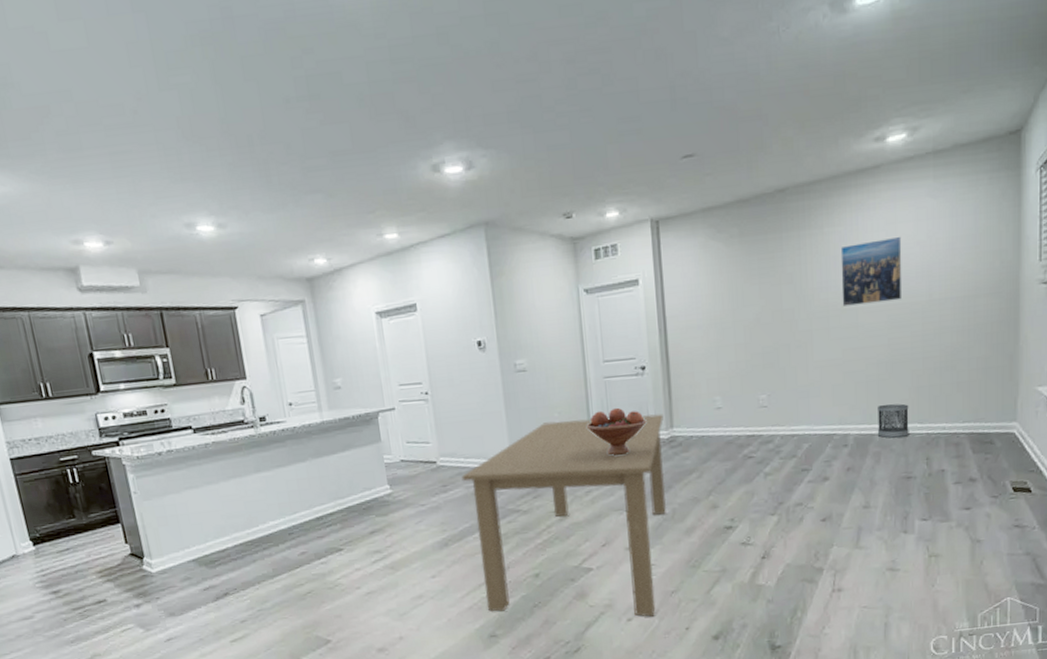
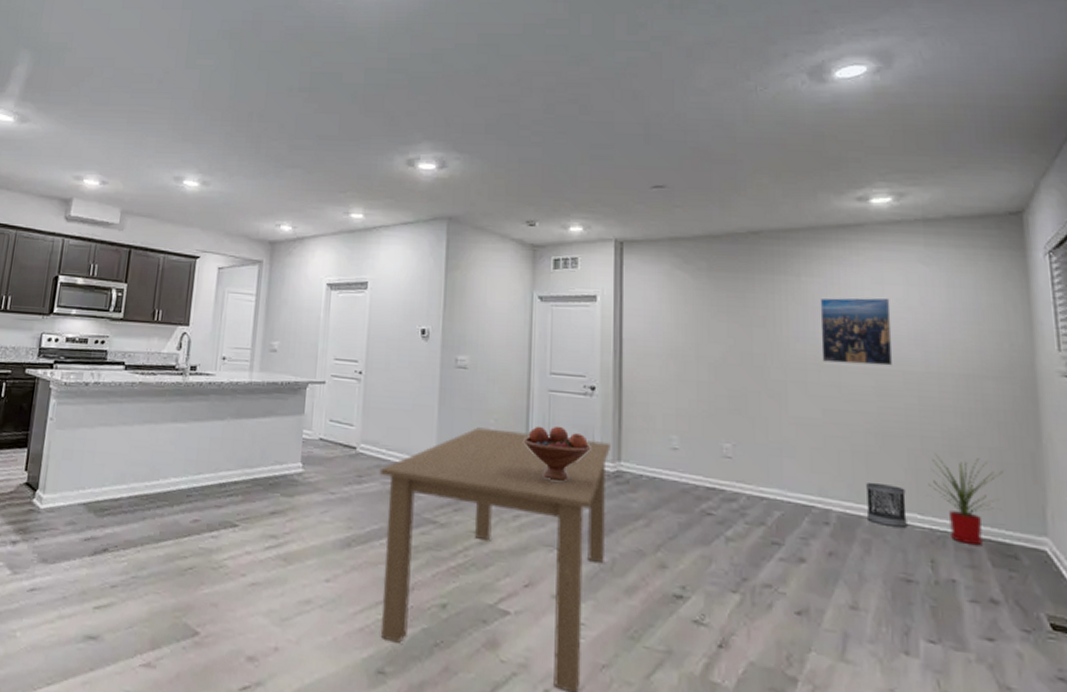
house plant: none [927,368,986,440] -> present [928,453,1003,545]

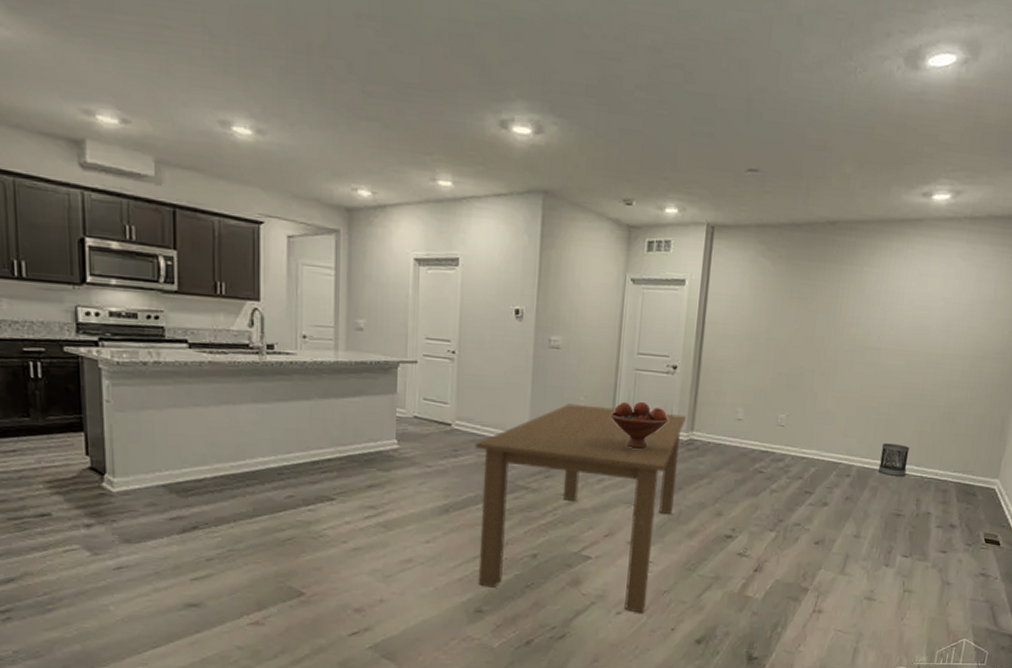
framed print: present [820,298,893,366] -> none [868,287,930,348]
house plant: present [928,453,1003,545] -> none [926,419,980,487]

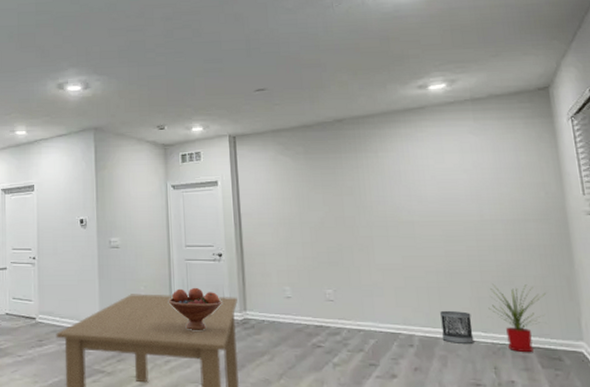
house plant: none [926,419,980,487] -> present [488,283,546,352]

